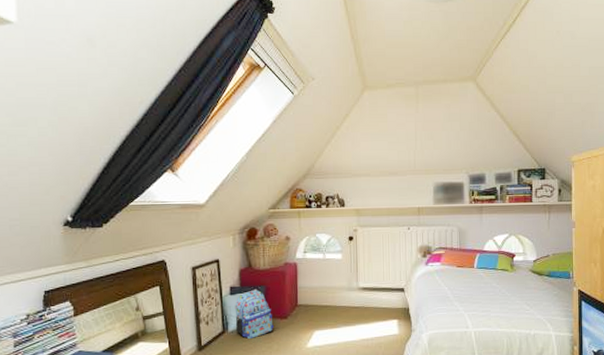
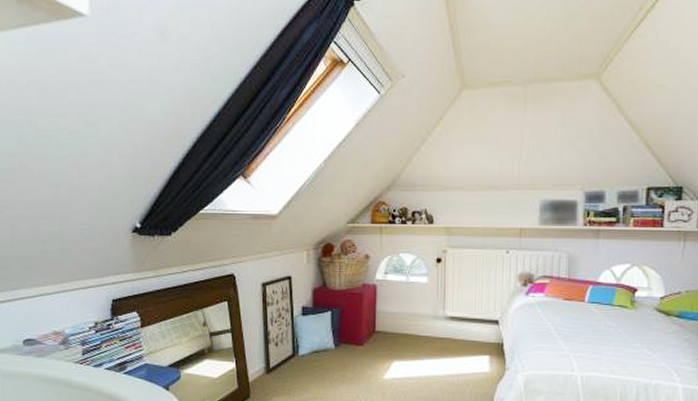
backpack: present [235,290,274,339] -> none [306,312,348,364]

